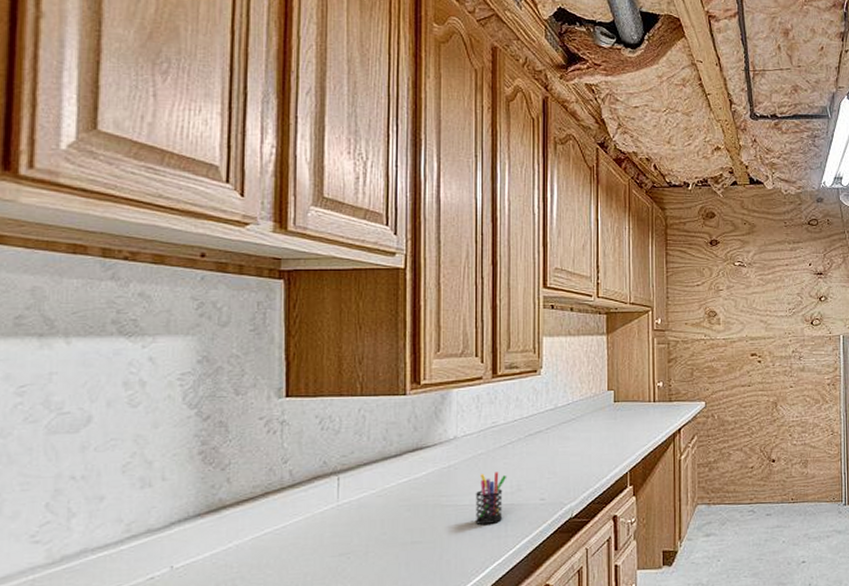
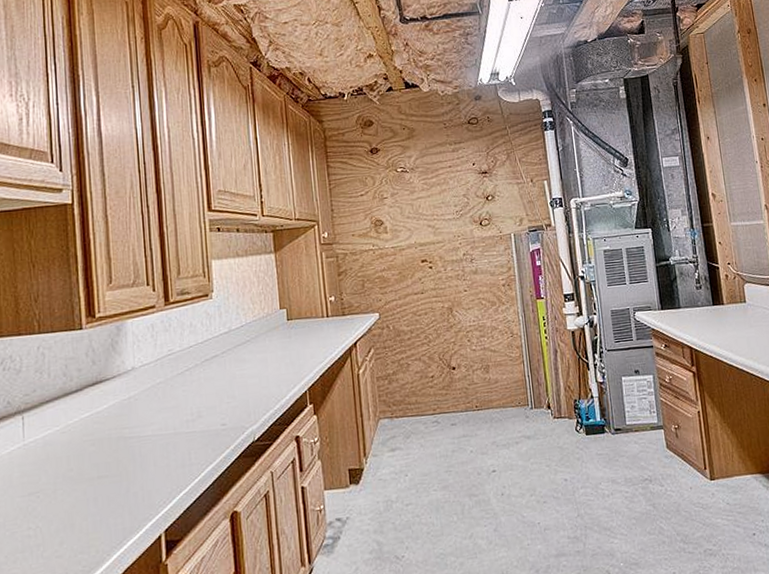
pen holder: present [475,472,507,524] -> none [156,400,187,455]

